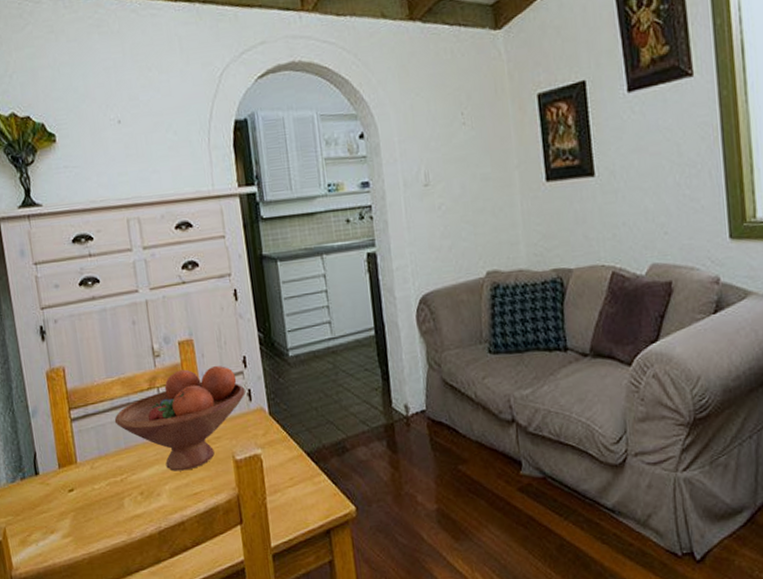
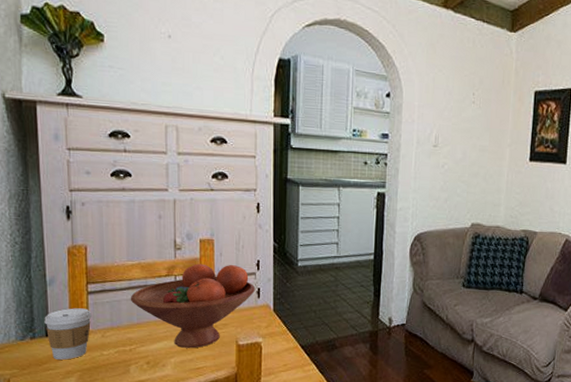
coffee cup: none [31,438,79,500] -> present [44,308,92,360]

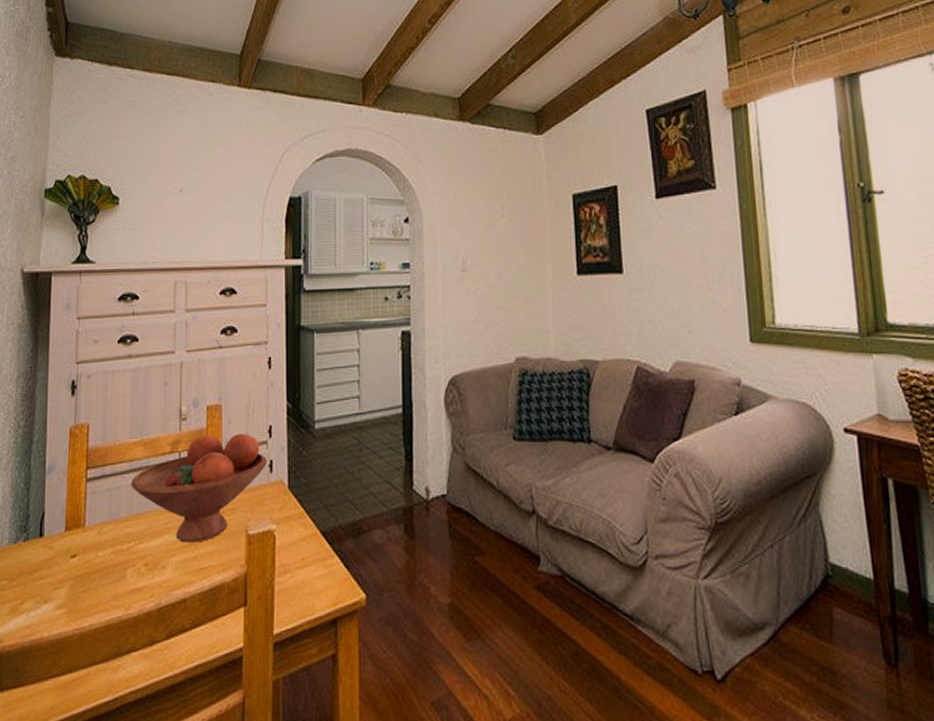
coffee cup: present [44,308,92,360] -> none [39,499,89,565]

